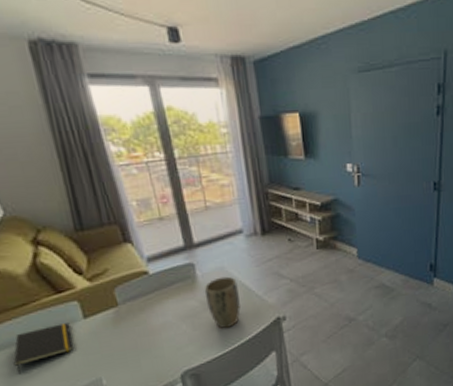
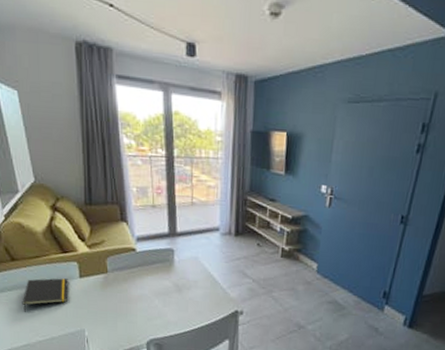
plant pot: present [204,276,241,328] -> none [178,265,207,310]

